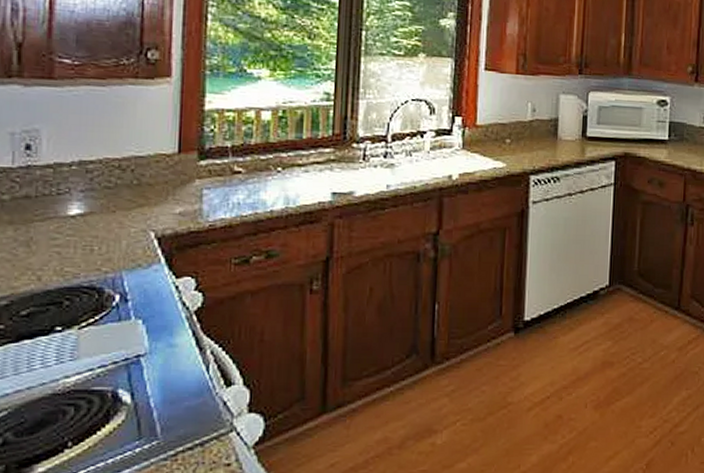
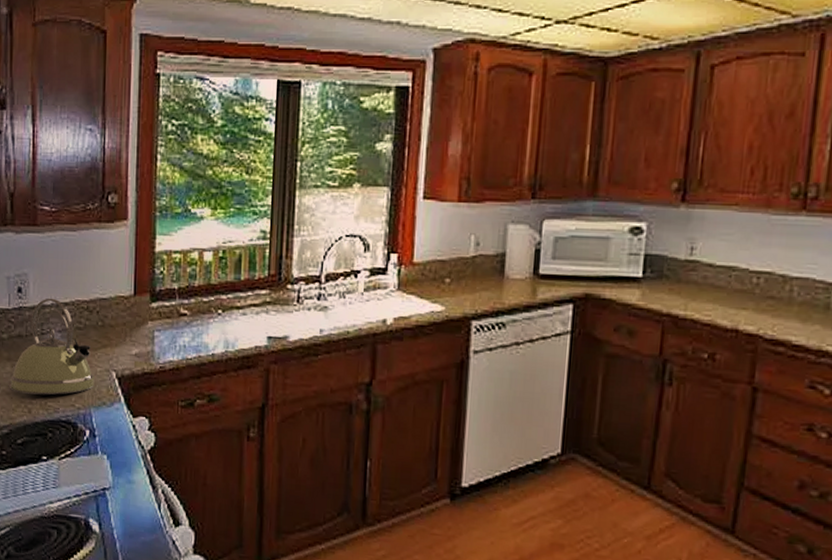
kettle: none [11,155,127,260] -> present [9,298,95,395]

